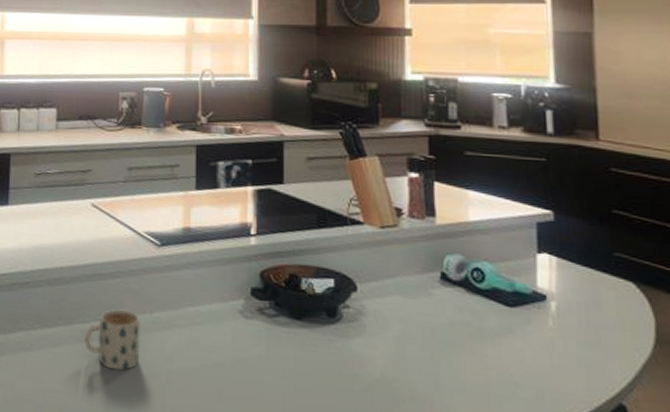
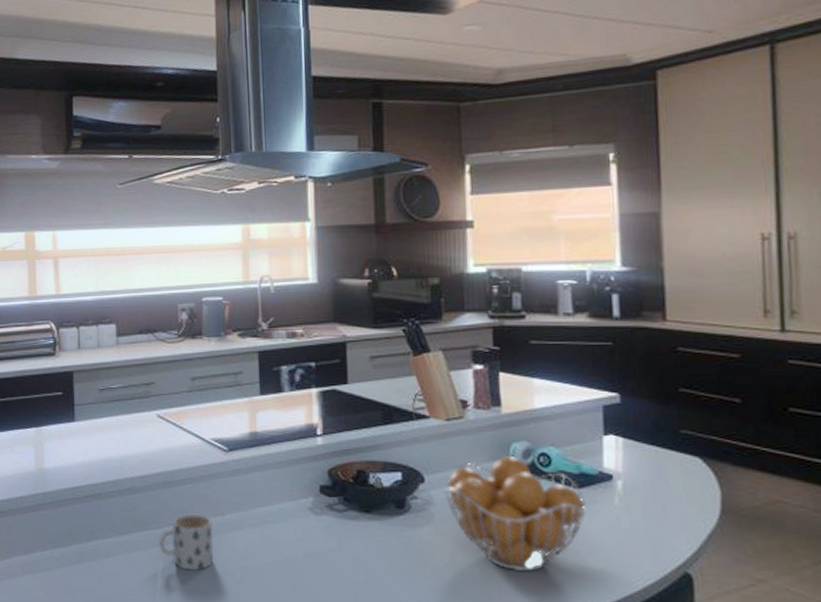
fruit basket: none [376,269,520,393] -> present [444,456,586,571]

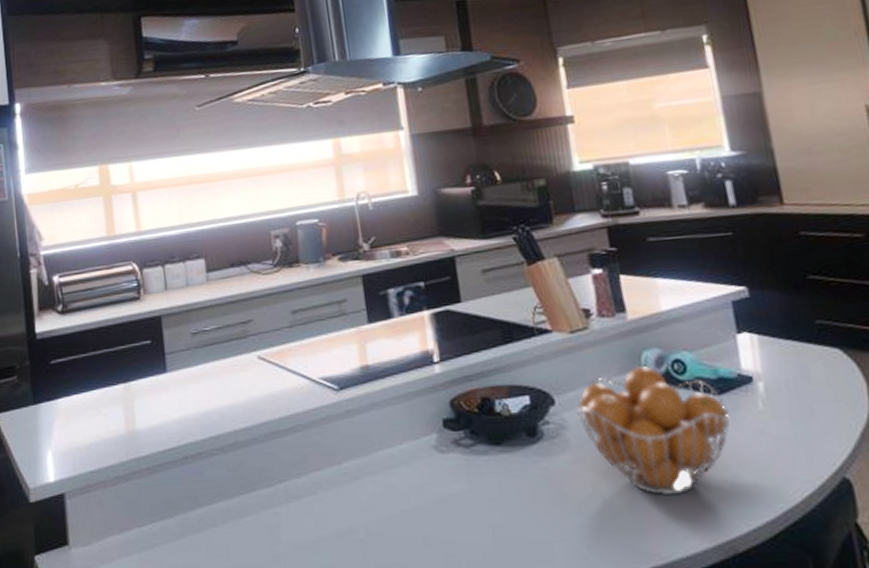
mug: present [159,513,214,571] -> none [271,465,334,533]

